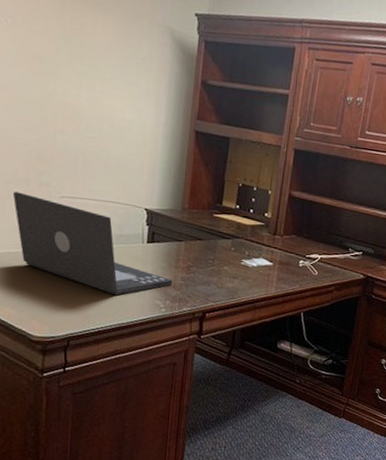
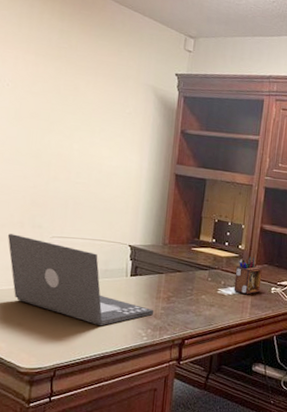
desk organizer: none [259,226,290,267] -> present [234,256,262,295]

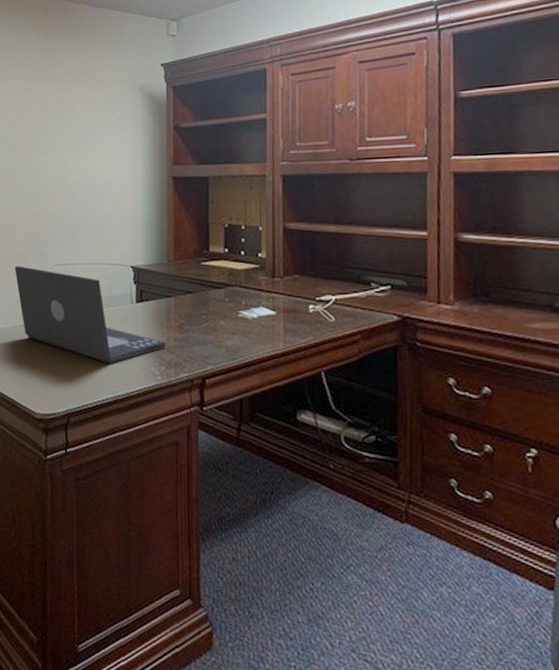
desk organizer: present [234,256,262,295] -> none [258,266,294,317]

